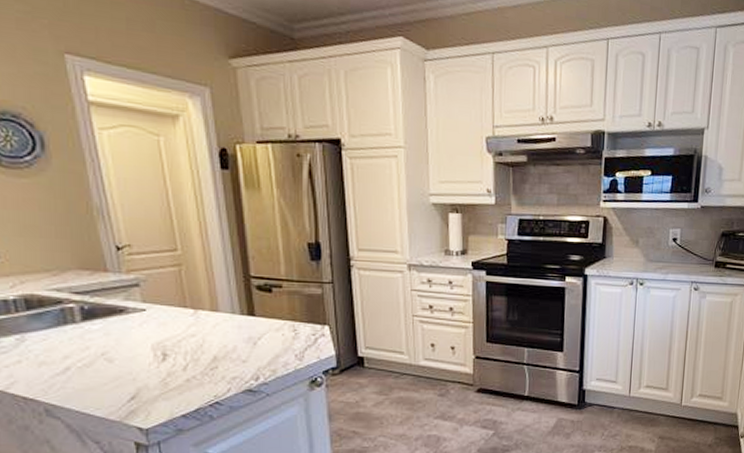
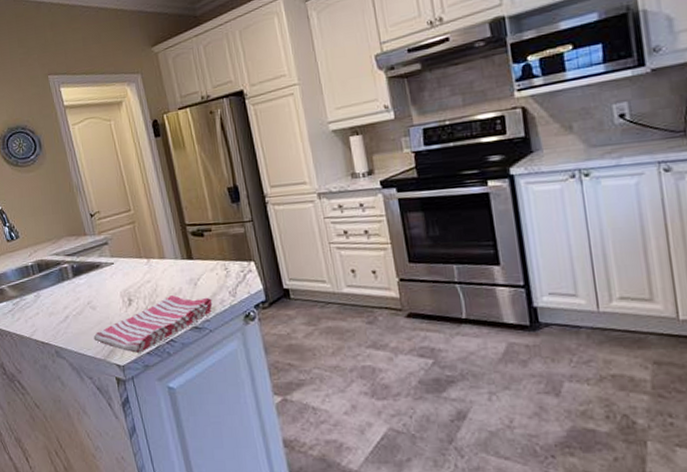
dish towel: none [106,354,274,415] -> present [93,295,213,353]

